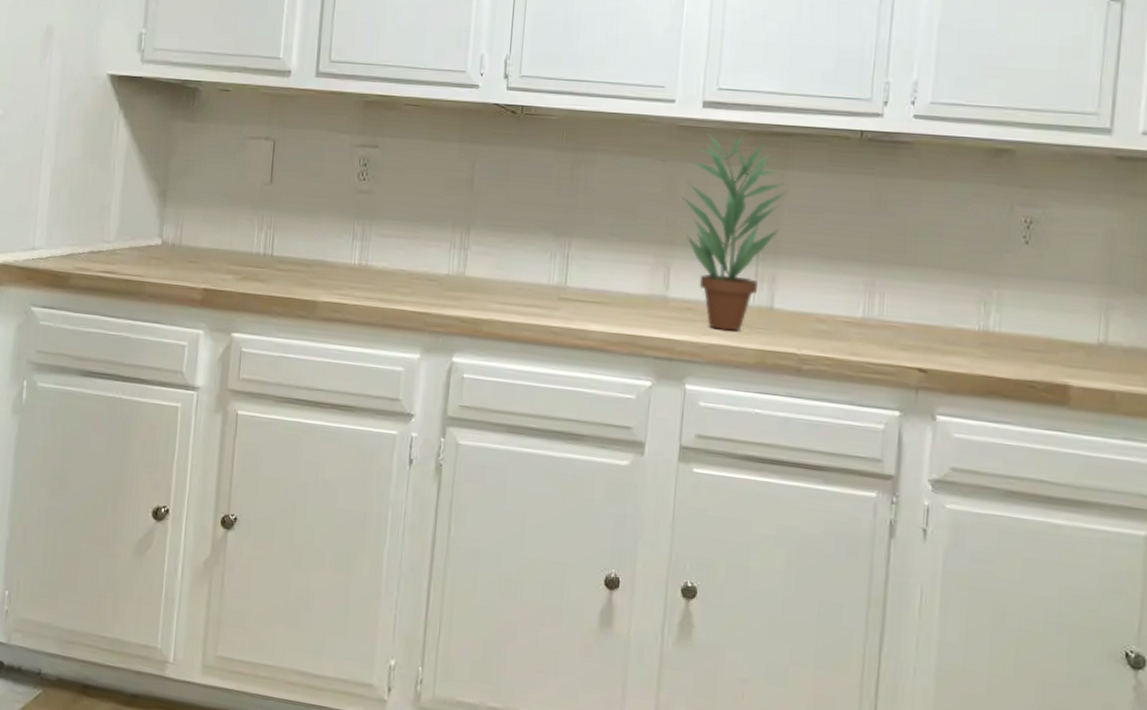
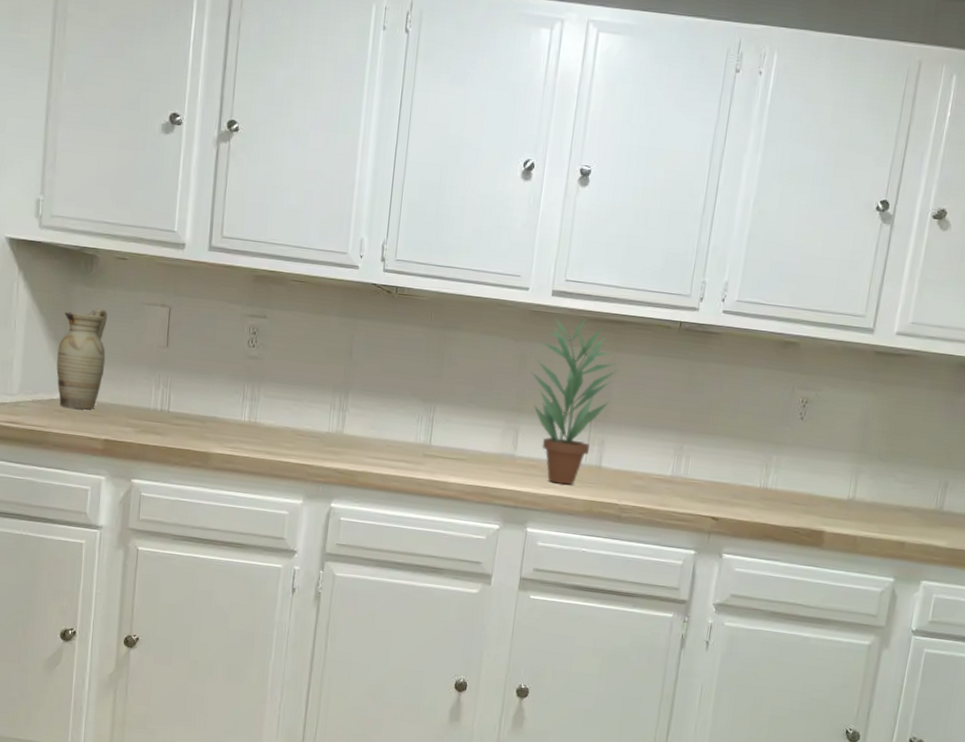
ceramic jug: none [155,143,209,256] -> present [56,307,107,410]

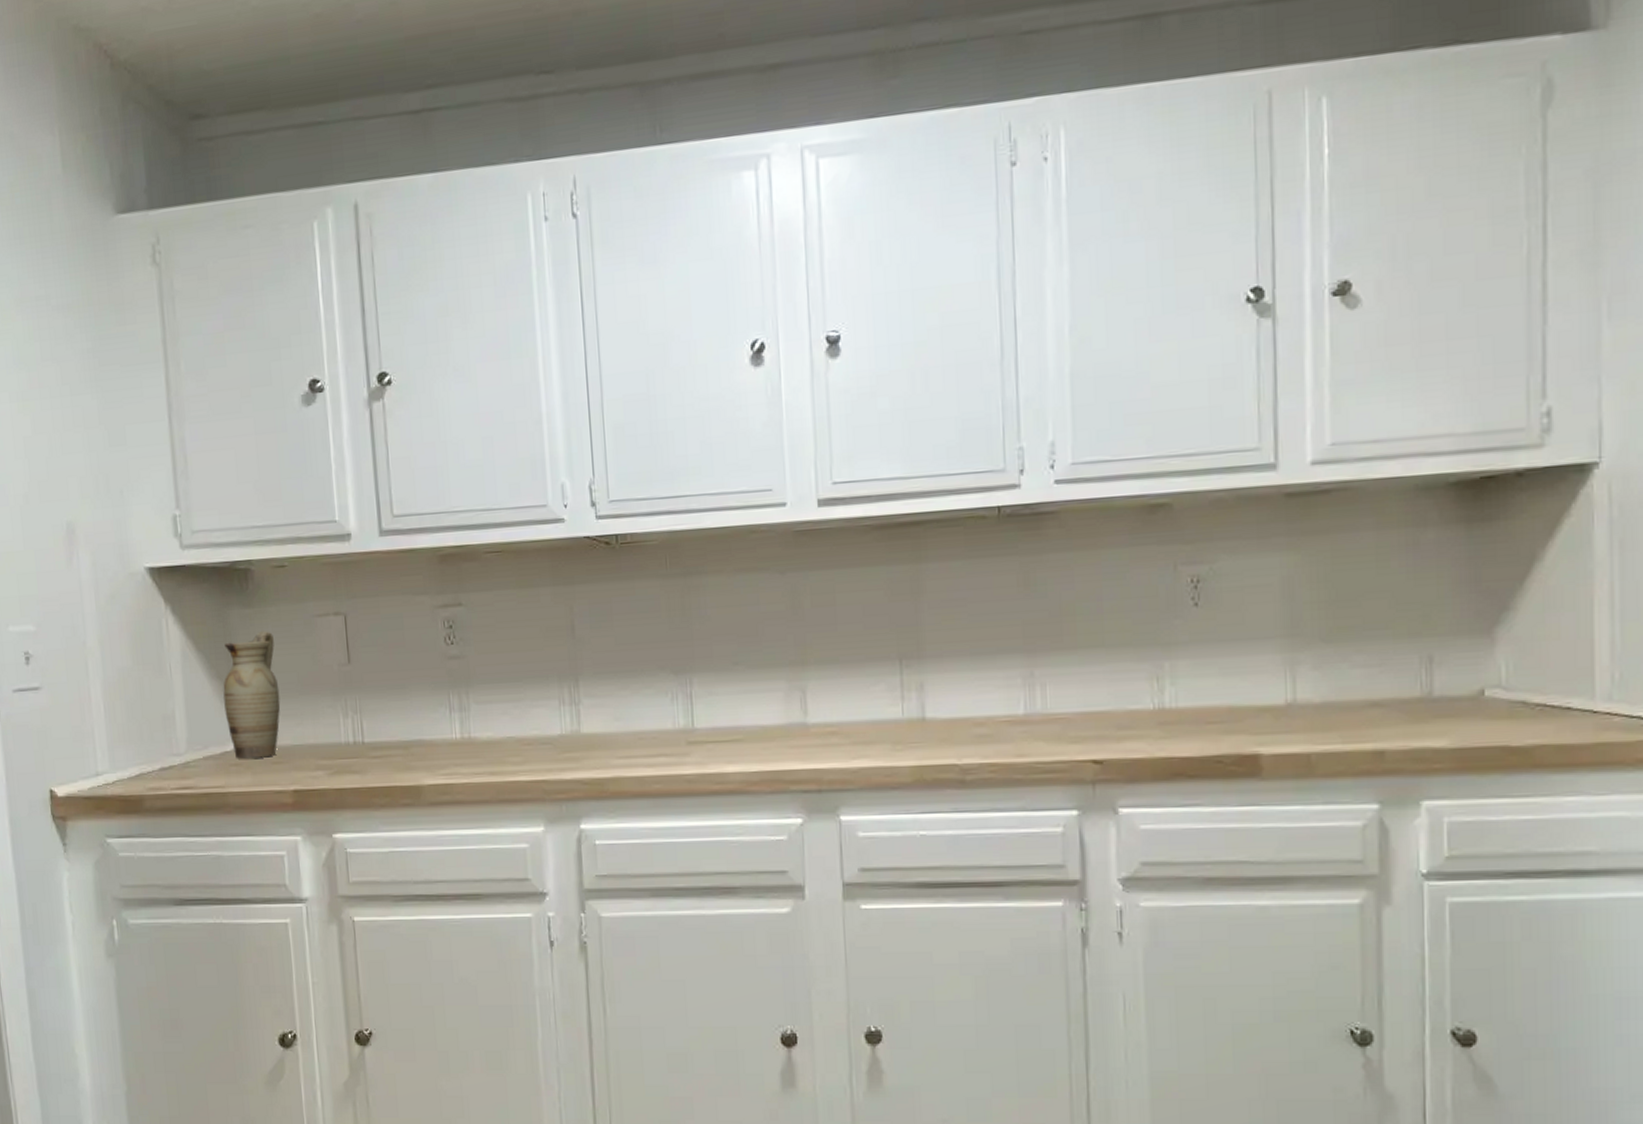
potted plant: present [530,318,618,485] -> none [808,528,925,751]

